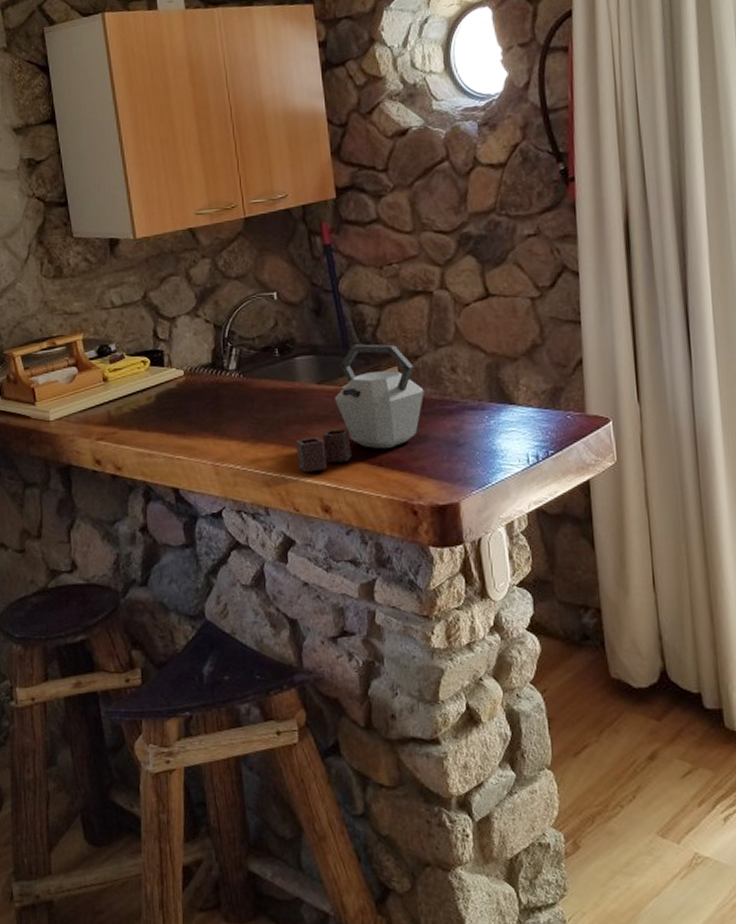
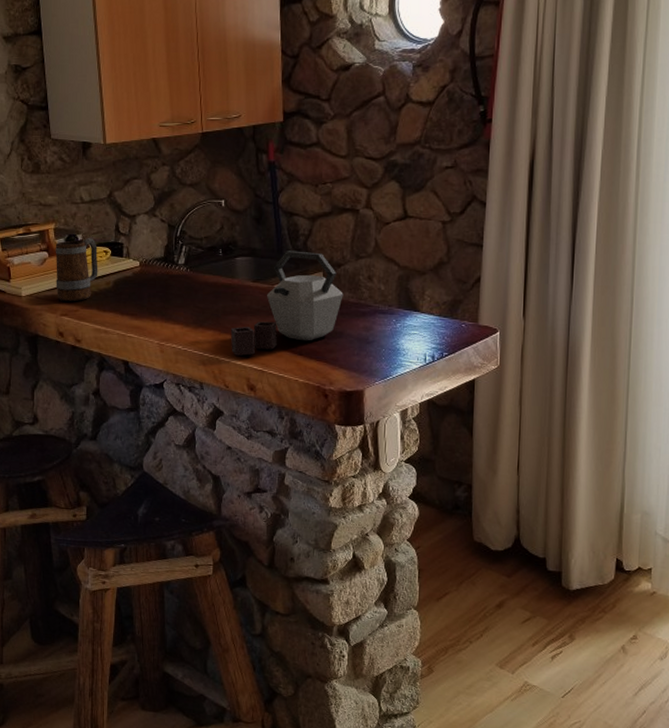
mug: none [85,346,137,422] -> present [55,237,98,301]

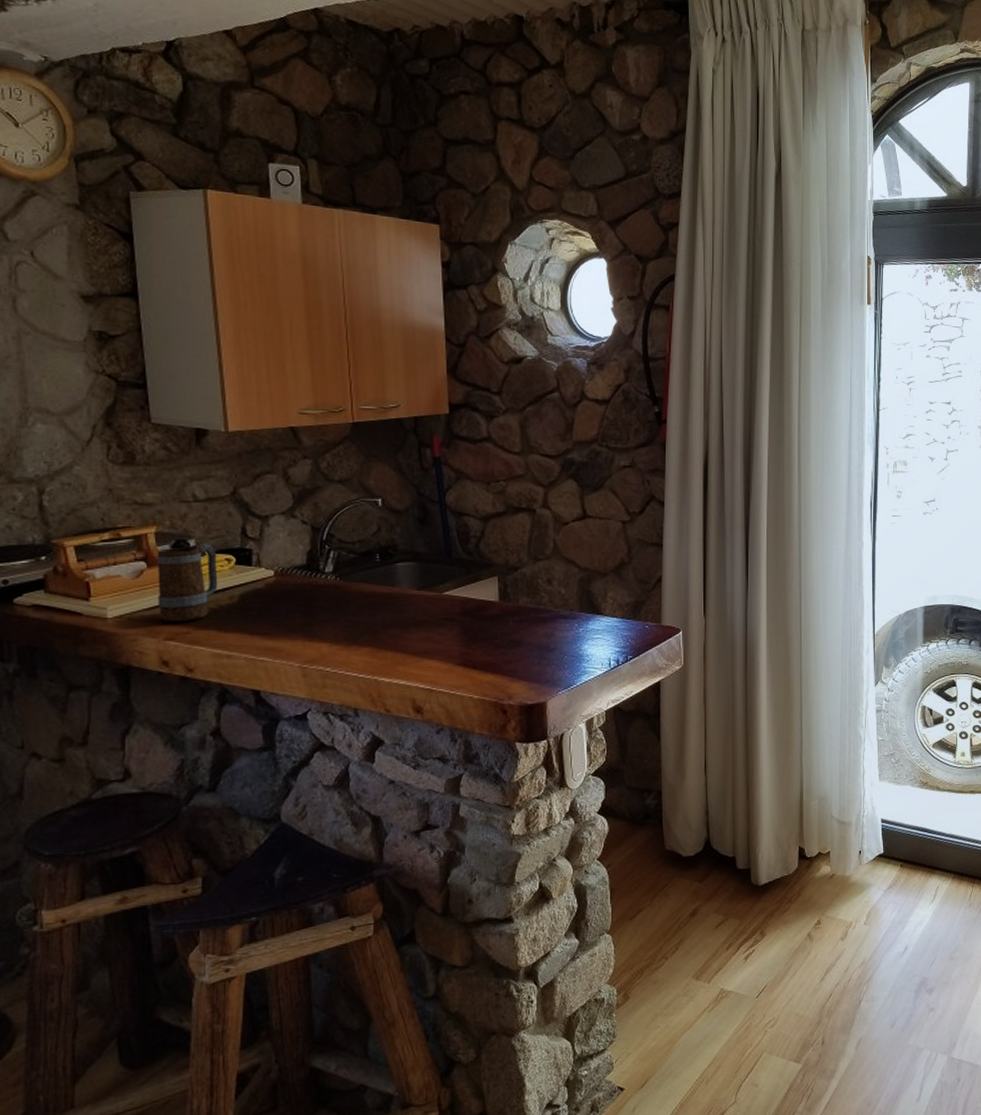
kettle: present [230,250,343,356] -> none [391,554,521,674]

